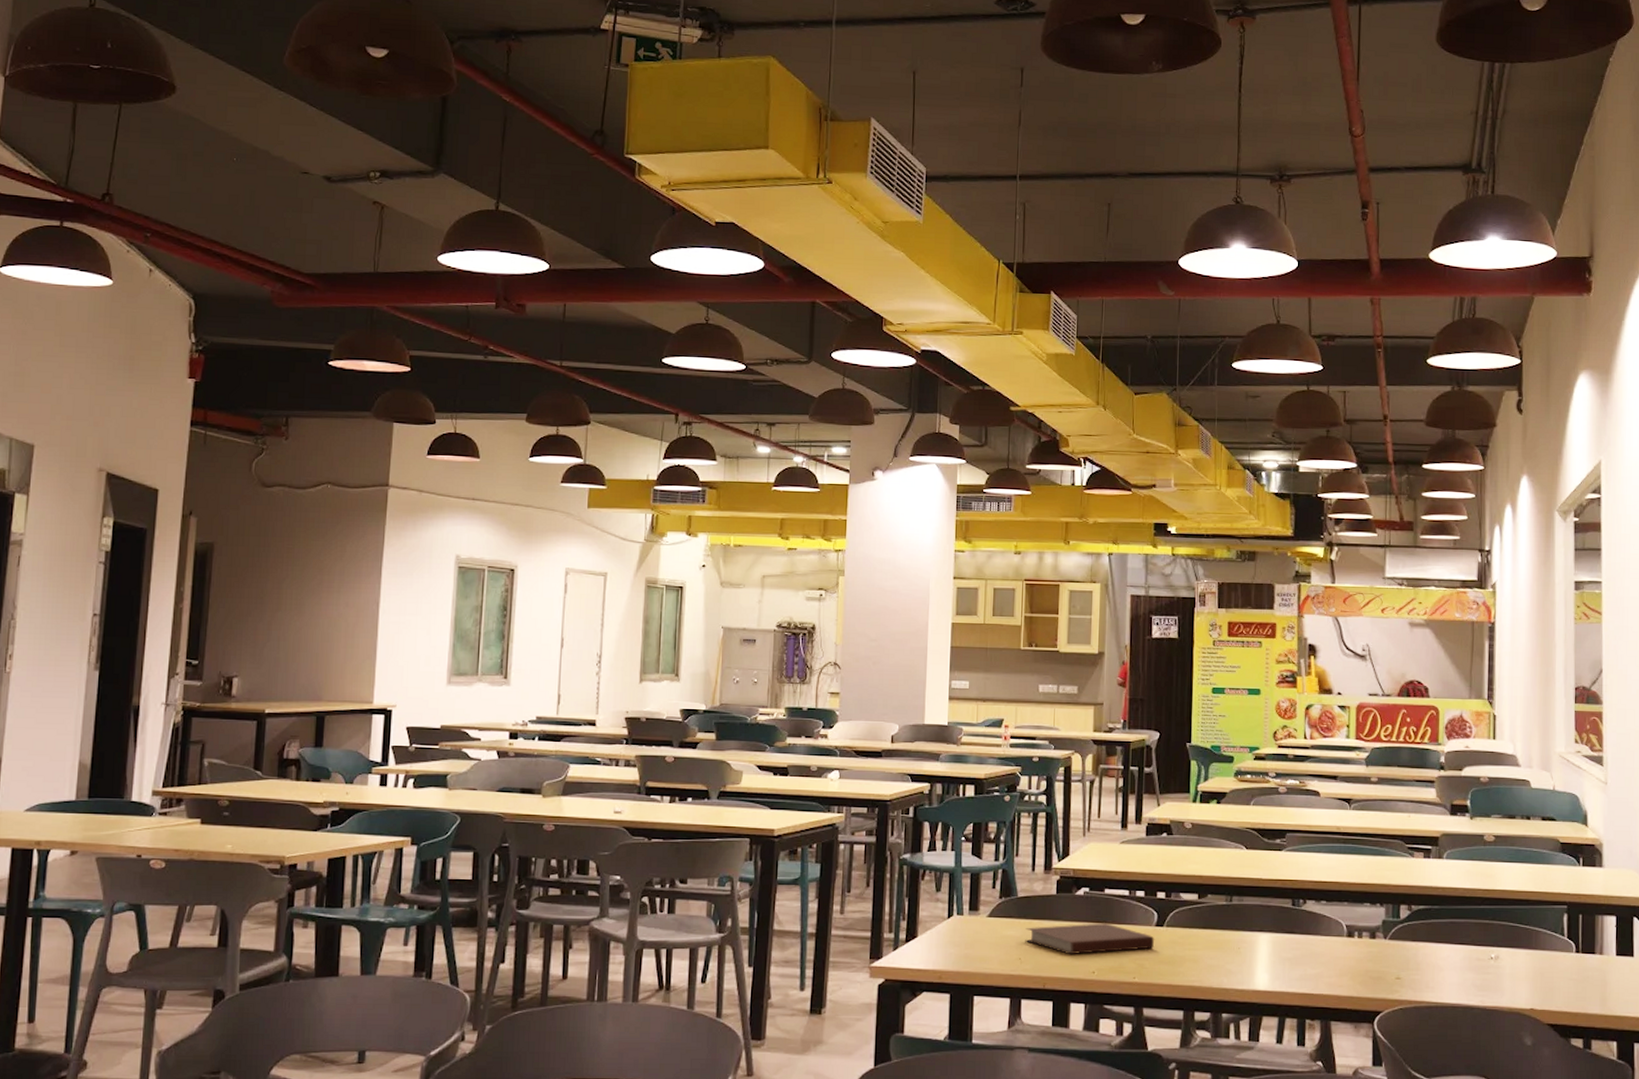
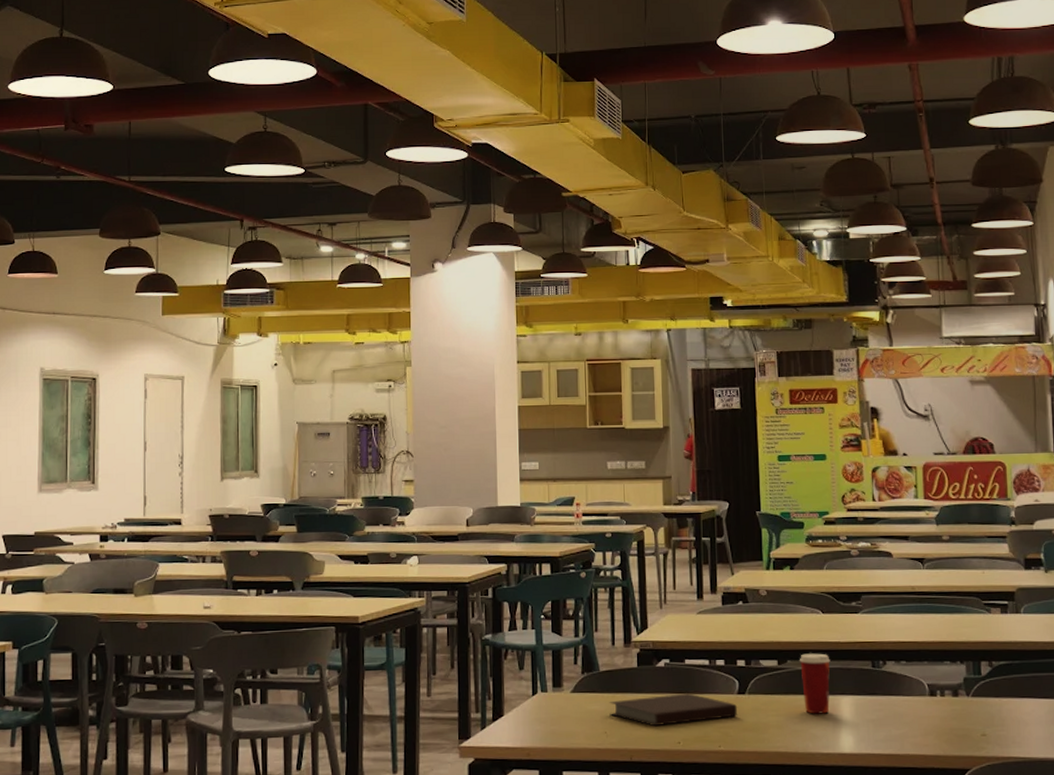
paper cup: none [1219,888,1251,950] -> present [799,653,830,714]

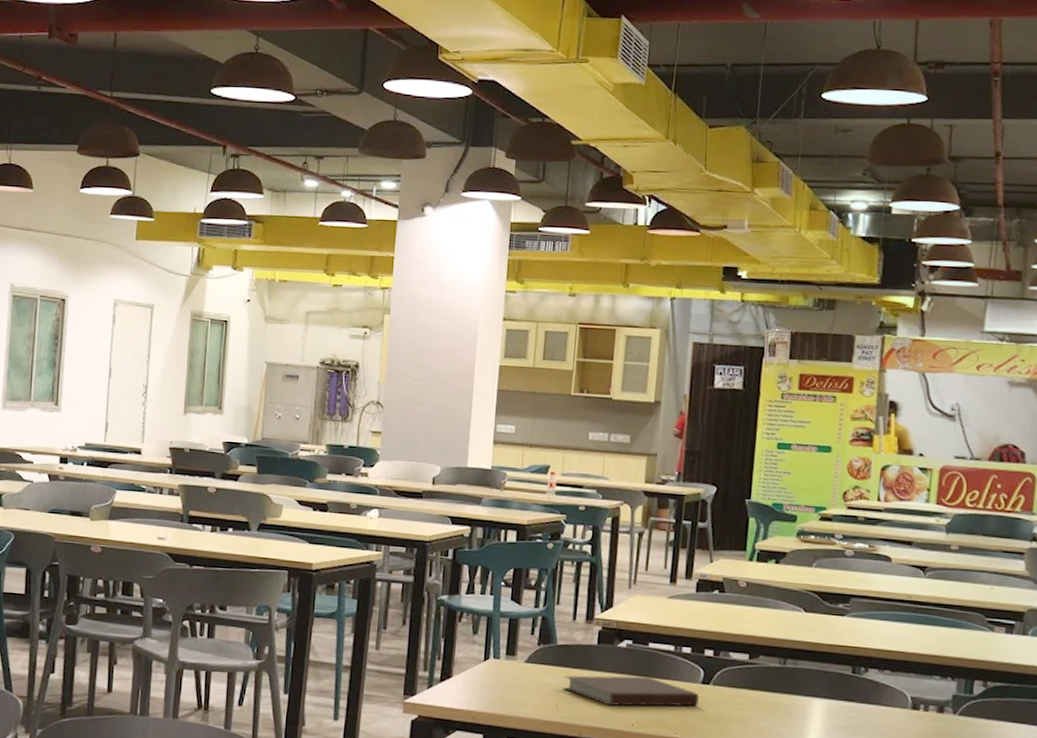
paper cup: present [799,653,830,714] -> none [772,651,807,714]

